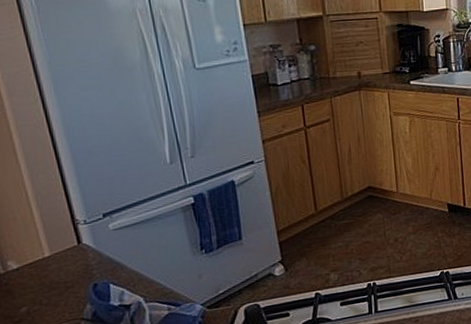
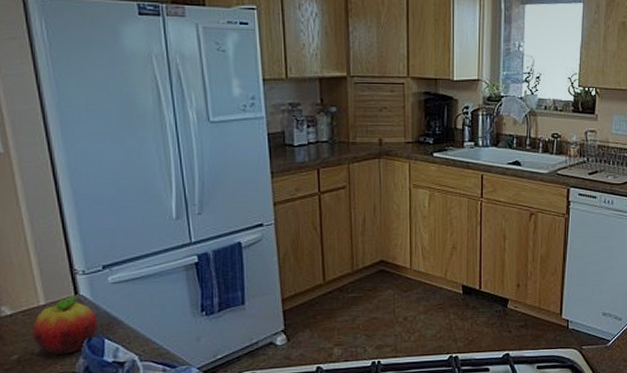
fruit: none [39,244,102,303] -> present [33,295,98,355]

